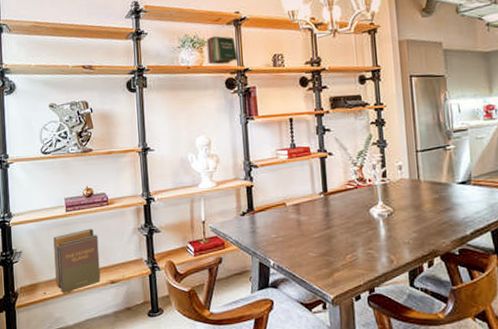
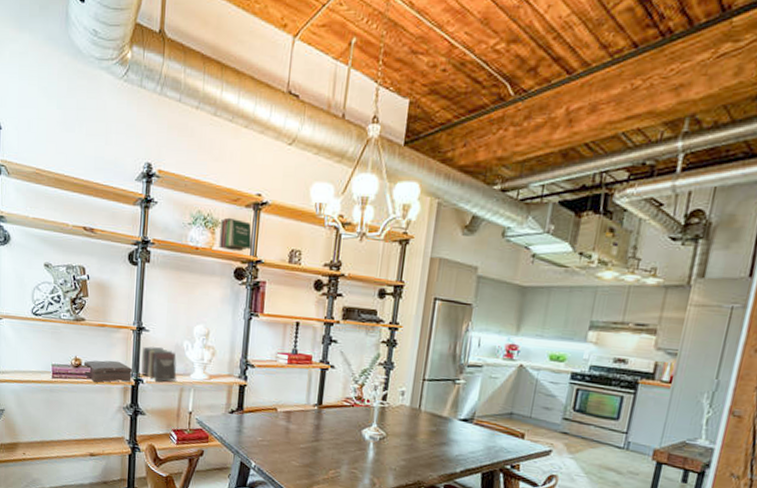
books: present [53,228,101,295] -> none [36,399,82,458]
decorative box: none [95,184,143,208] -> present [84,360,133,382]
books: none [149,163,186,198] -> present [140,346,177,382]

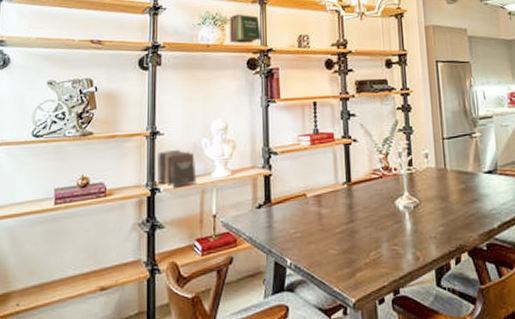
decorative box: present [84,360,133,382] -> none [92,172,148,200]

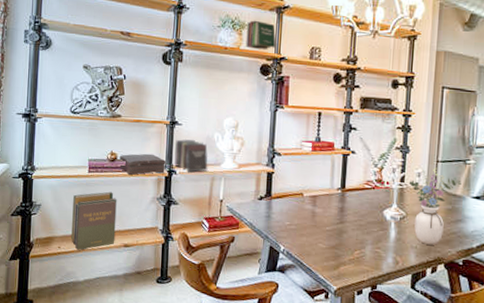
books: none [33,224,90,306] -> present [71,191,117,251]
decorative box: none [92,172,148,200] -> present [119,153,167,175]
bouquet: none [417,145,471,233] -> present [408,167,462,245]

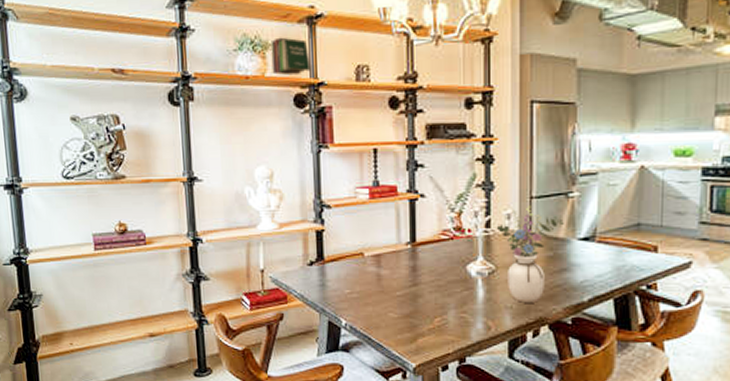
books: present [71,191,117,251] -> none [80,271,138,347]
decorative box: present [119,153,167,175] -> none [130,220,189,248]
books: present [173,139,208,173] -> none [196,197,241,239]

